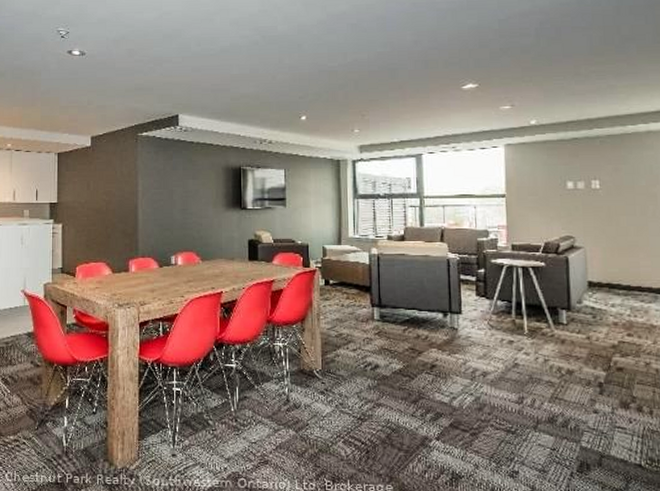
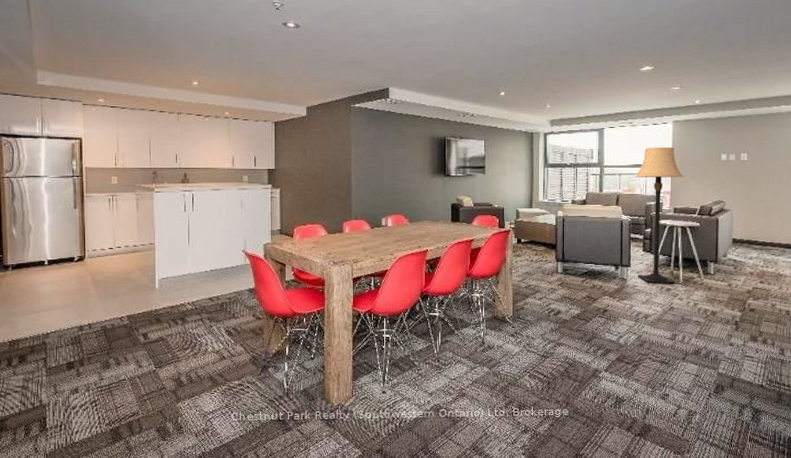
lamp: none [461,174,522,335] -> present [634,147,684,284]

